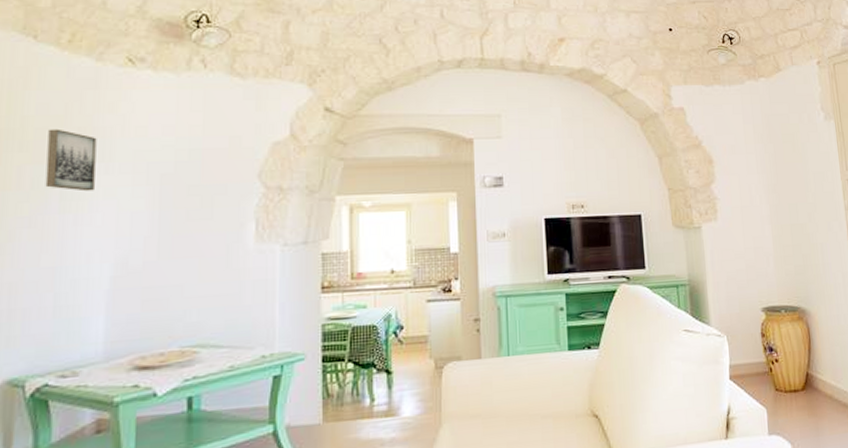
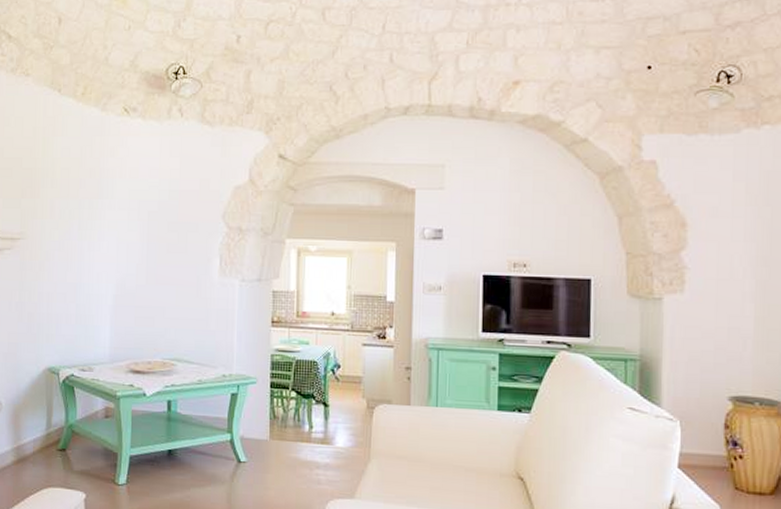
wall art: present [45,128,97,192] -> none [69,169,103,223]

